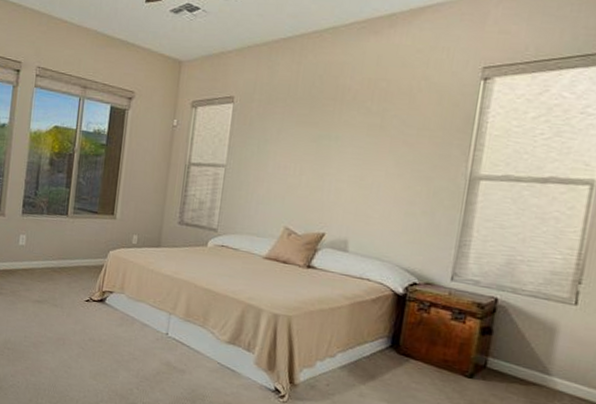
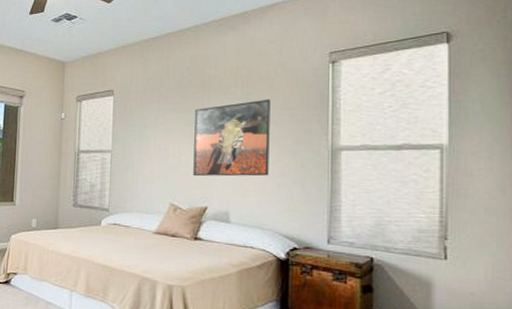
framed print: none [313,117,409,203] -> present [193,99,271,177]

